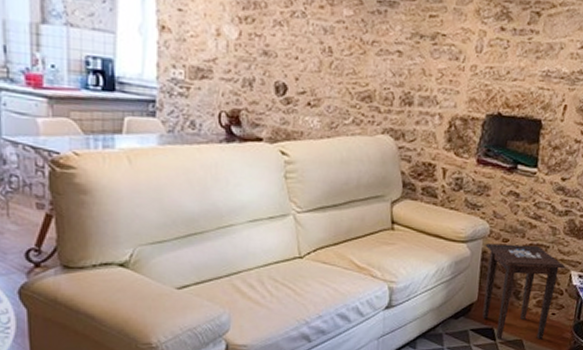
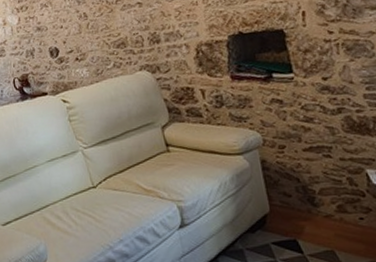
side table: present [482,243,566,340] -> none [262,148,359,252]

